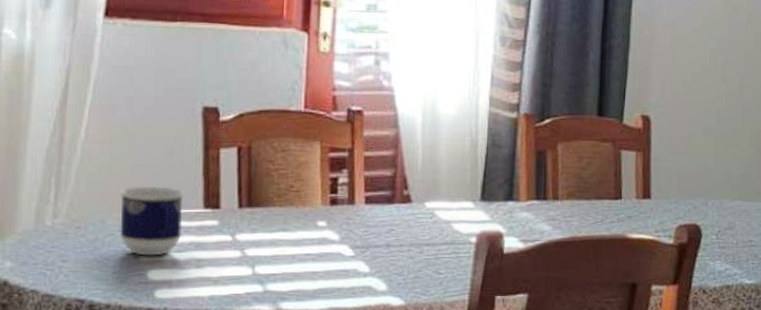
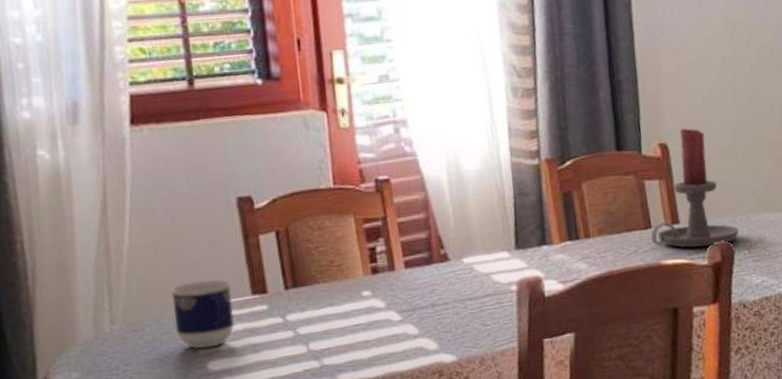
candle holder: none [620,104,710,226] -> present [651,128,740,248]

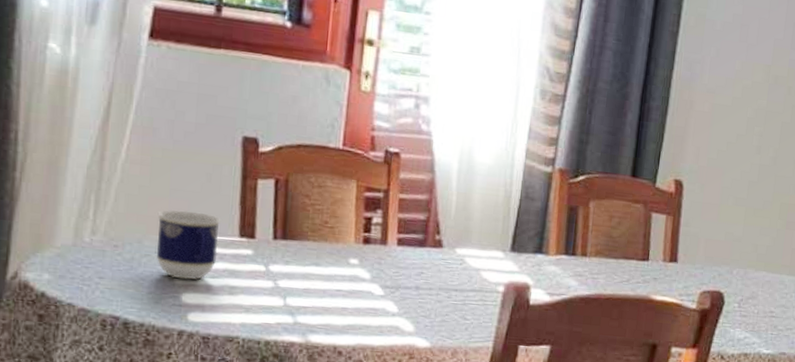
candle holder: present [651,128,740,248] -> none [646,170,735,293]

